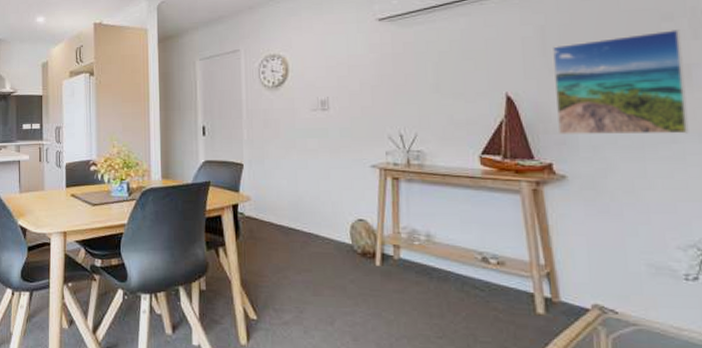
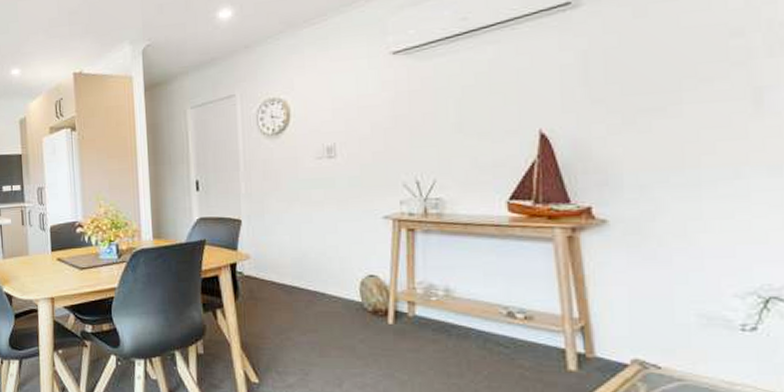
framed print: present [553,29,689,136] -> none [597,47,756,175]

